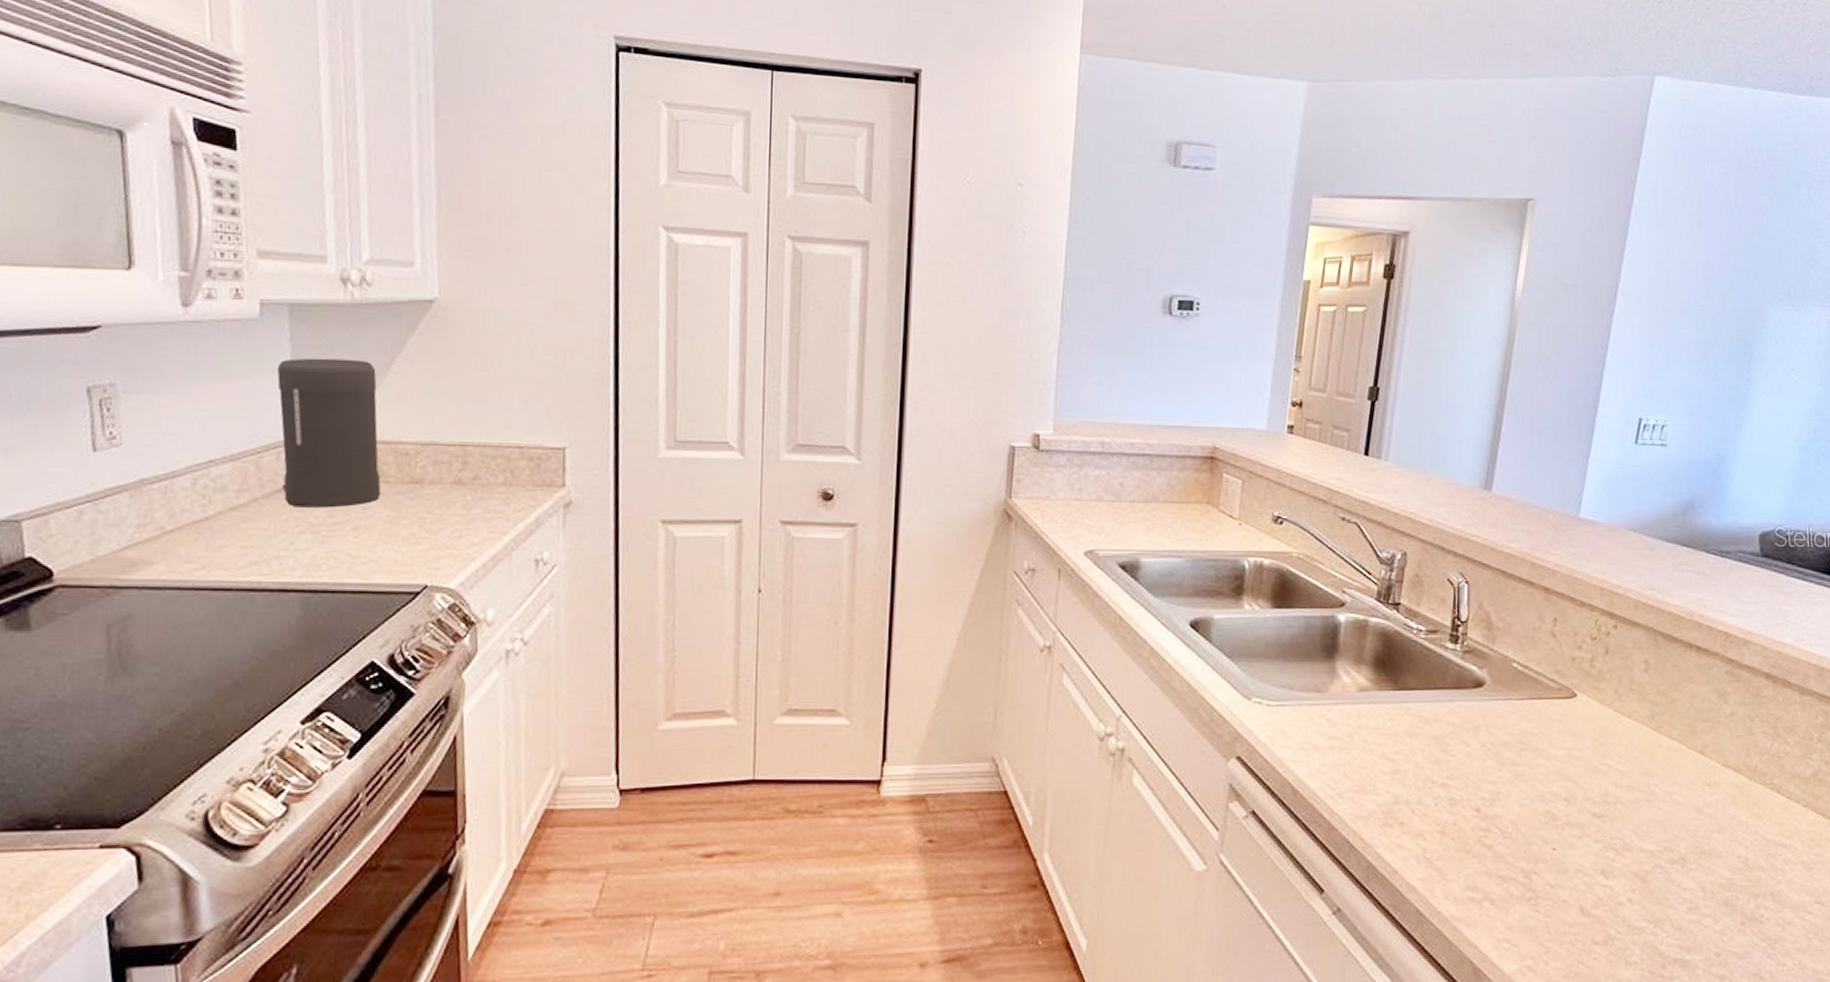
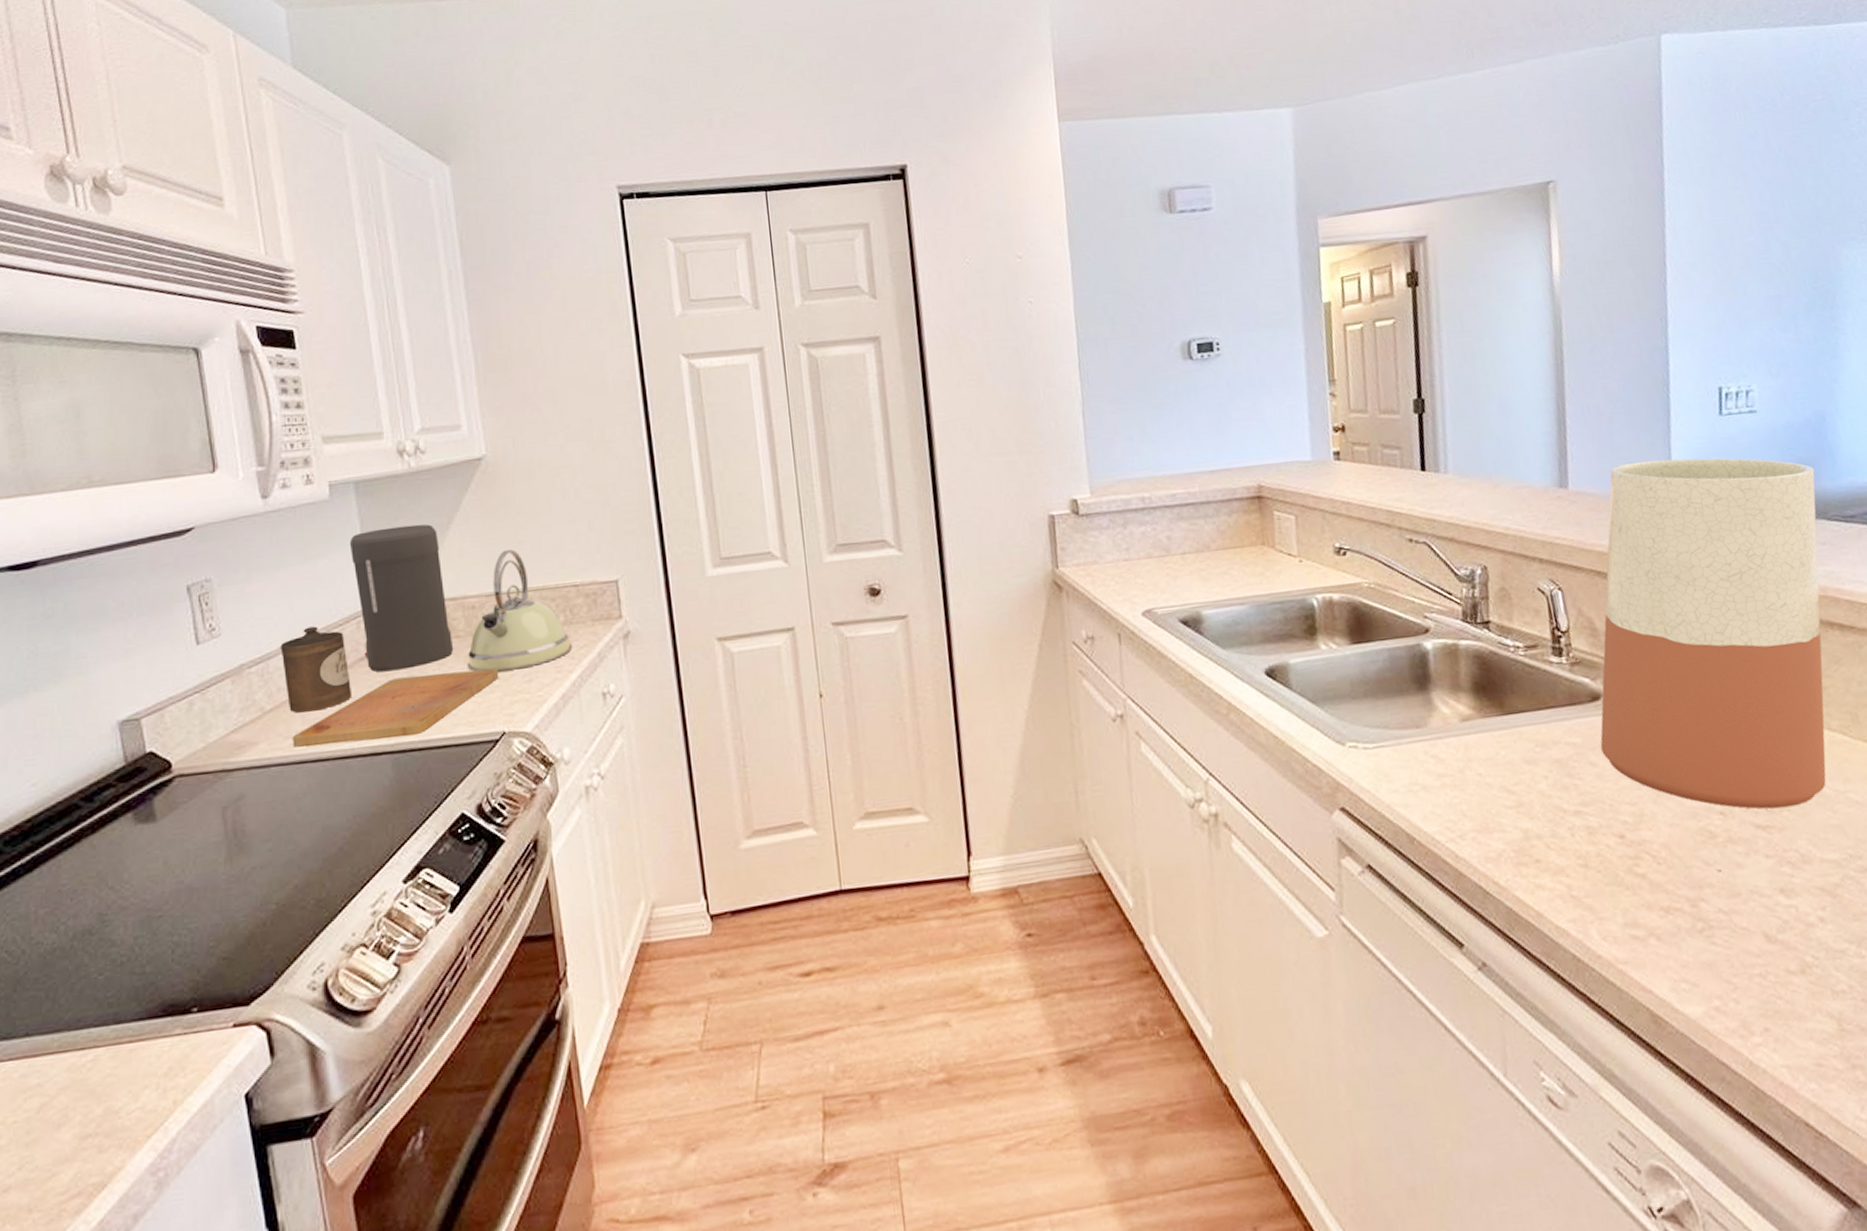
canister: none [188,449,265,538] -> present [280,626,353,713]
cutting board: none [192,516,428,577] -> present [292,668,499,747]
kettle: none [393,400,510,524] -> present [467,549,573,672]
vase: none [1475,475,1705,801] -> present [1600,458,1826,809]

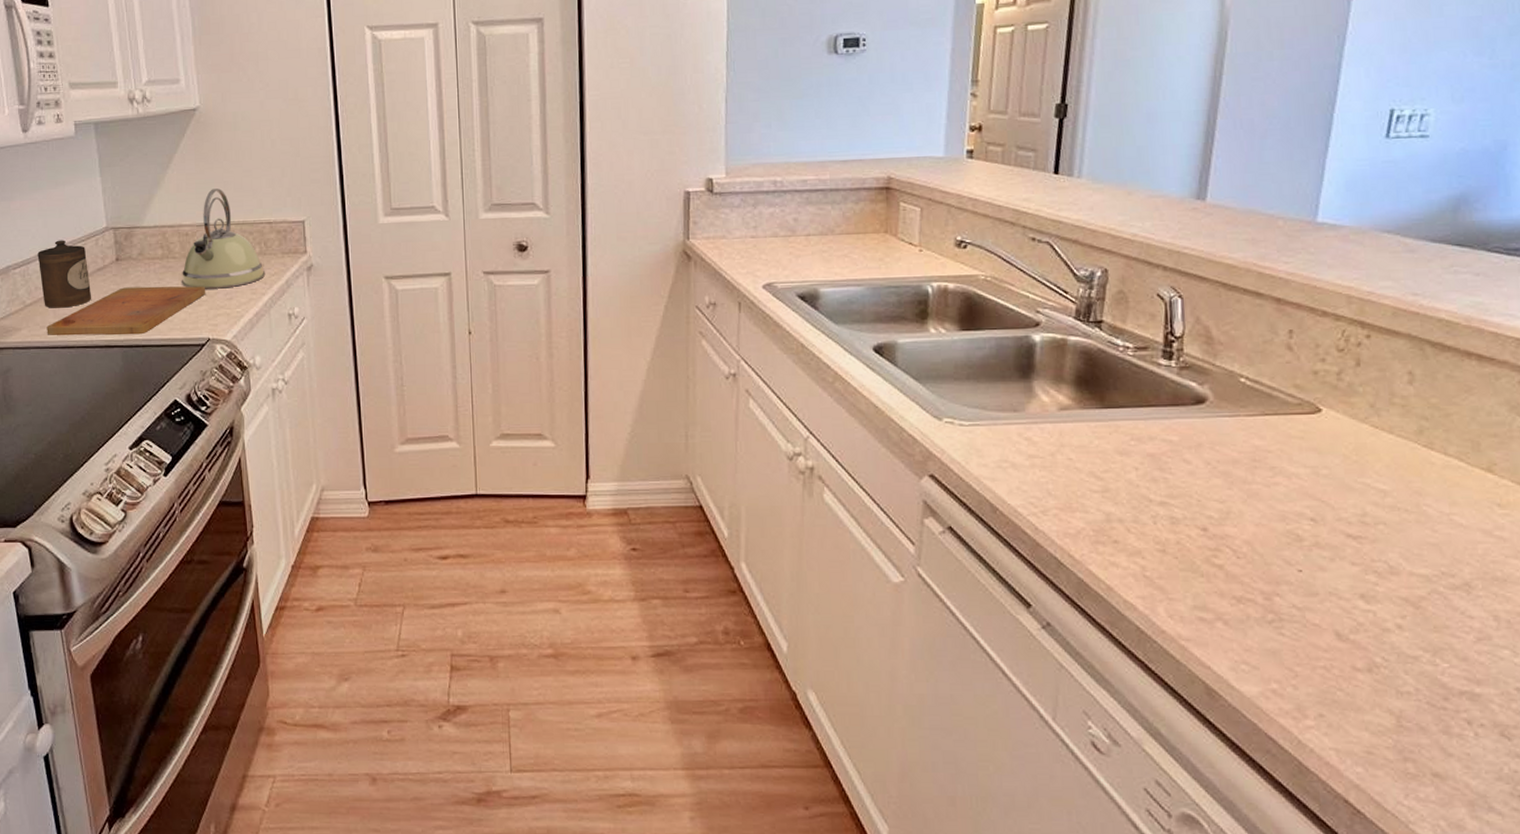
coffee maker: present [350,524,453,672] -> none [91,162,170,282]
vase: present [1600,458,1826,809] -> none [1197,178,1483,522]

